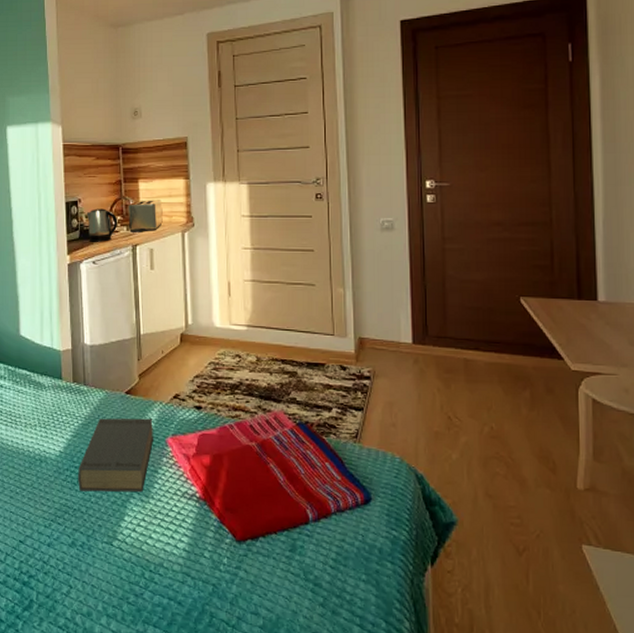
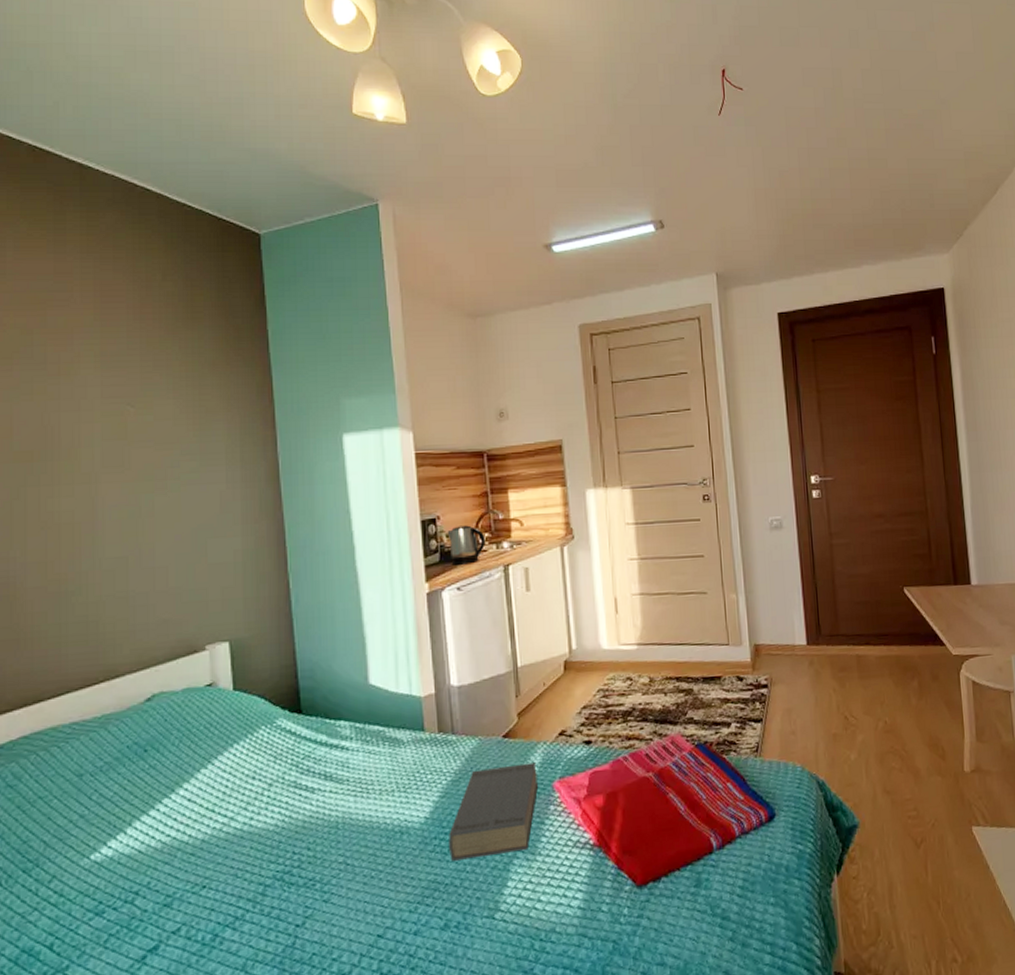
toaster: present [128,200,163,232] -> none [497,511,538,551]

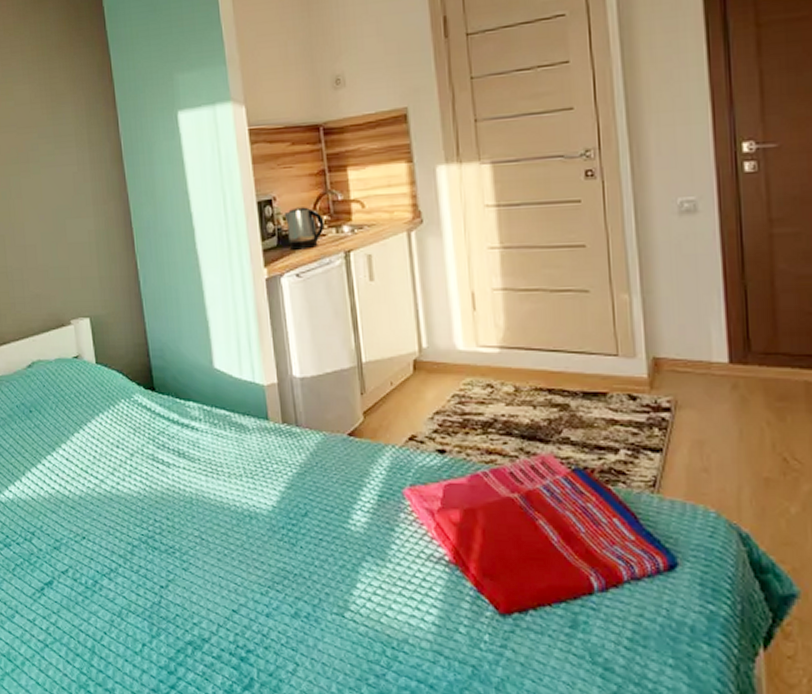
book: present [449,762,539,861] -> none [296,465,388,555]

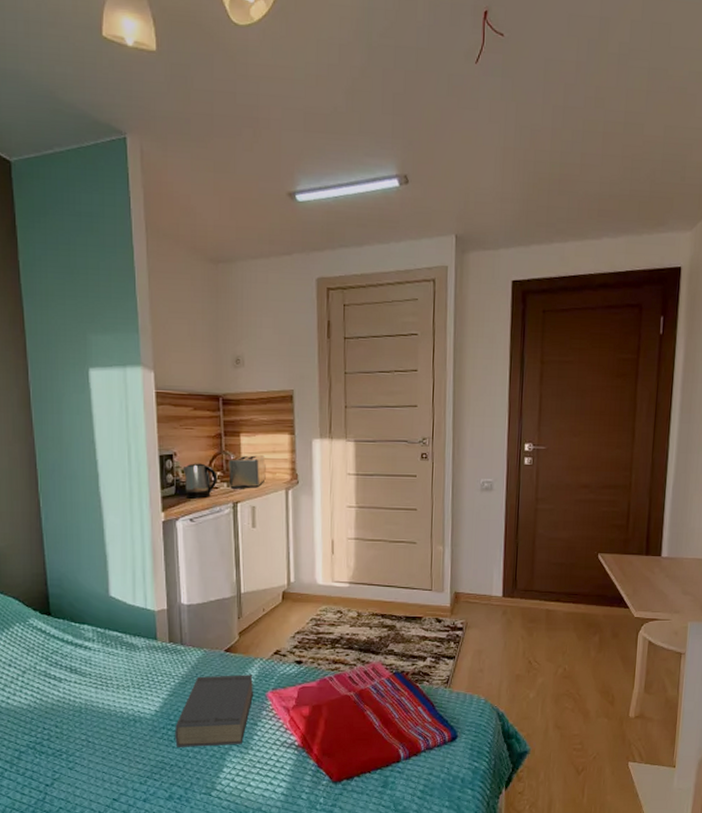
book: none [296,465,388,555] -> present [175,675,254,747]
toaster: none [336,191,382,235] -> present [228,455,266,489]

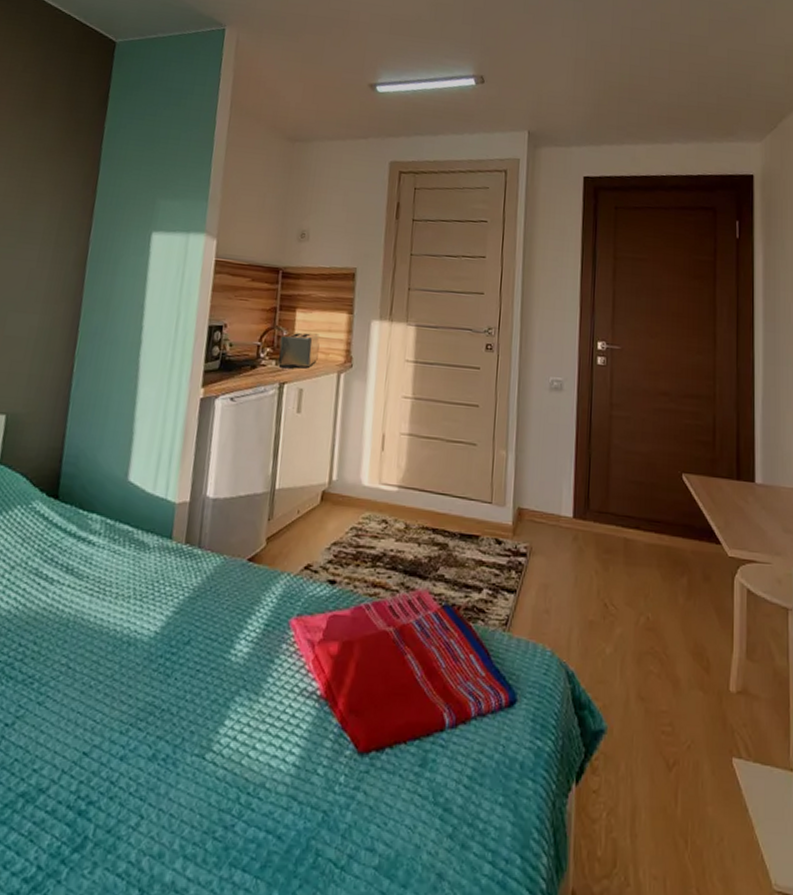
book: present [175,675,254,747] -> none [172,590,277,689]
kettle: present [182,463,218,499] -> none [229,336,267,376]

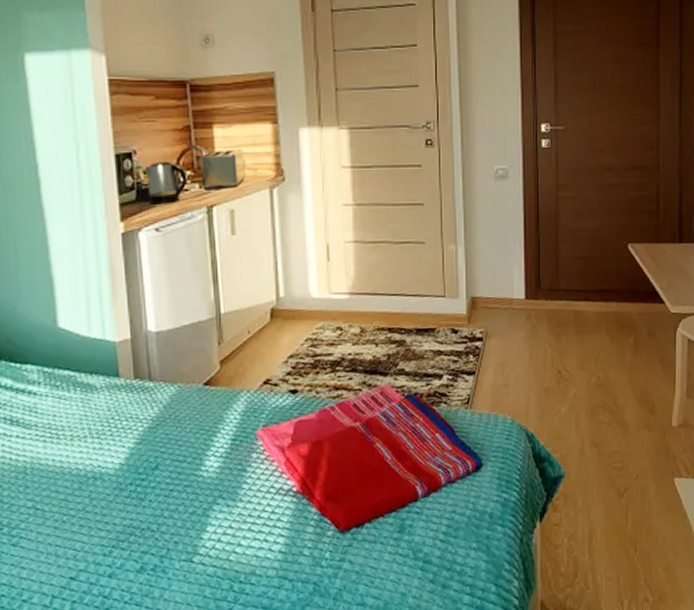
kettle: none [229,336,267,376] -> present [144,161,188,204]

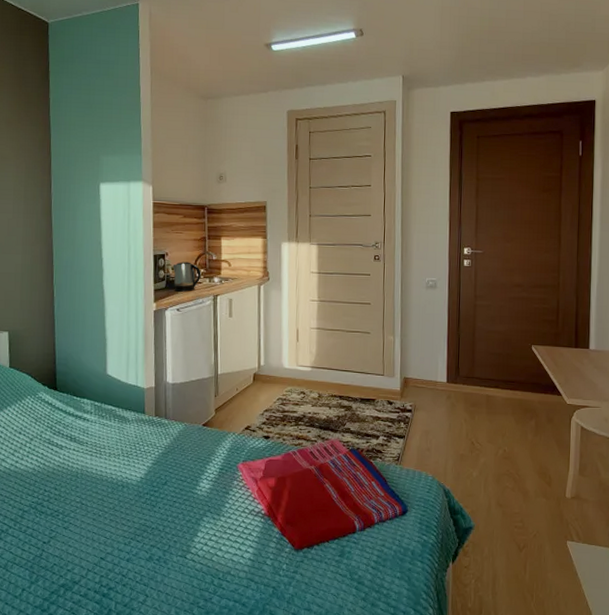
toaster: present [200,149,246,190] -> none [210,255,242,284]

